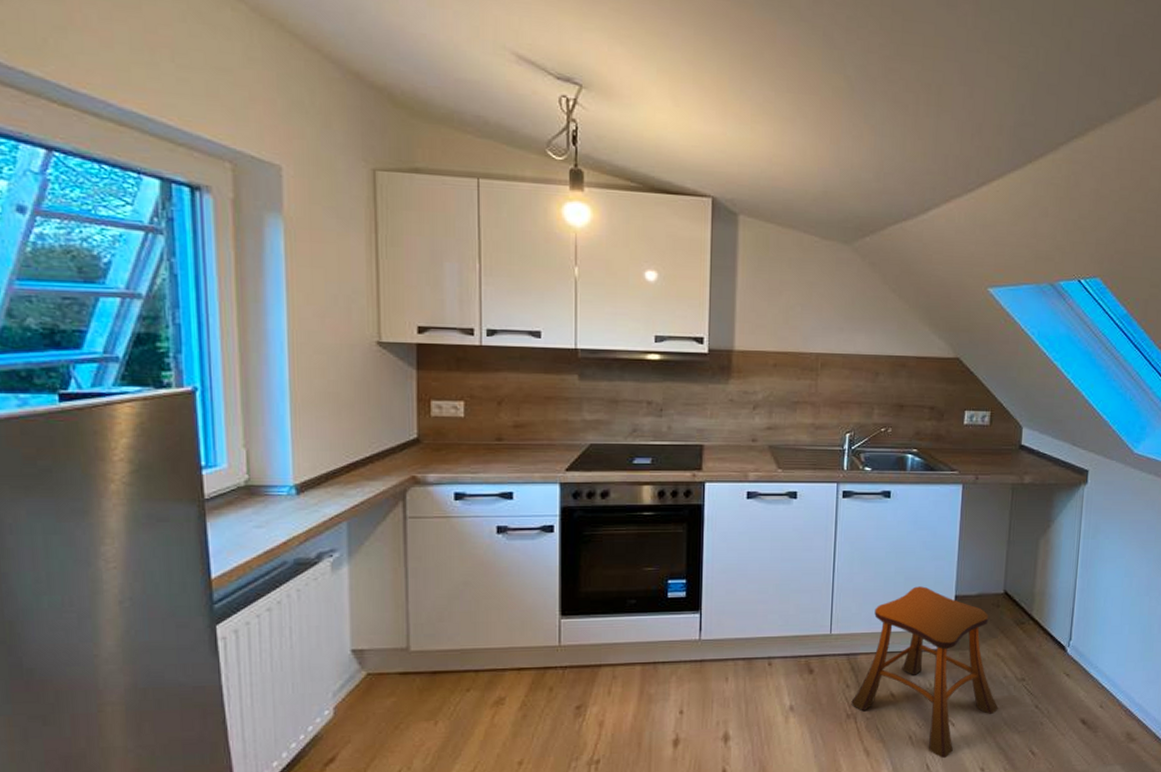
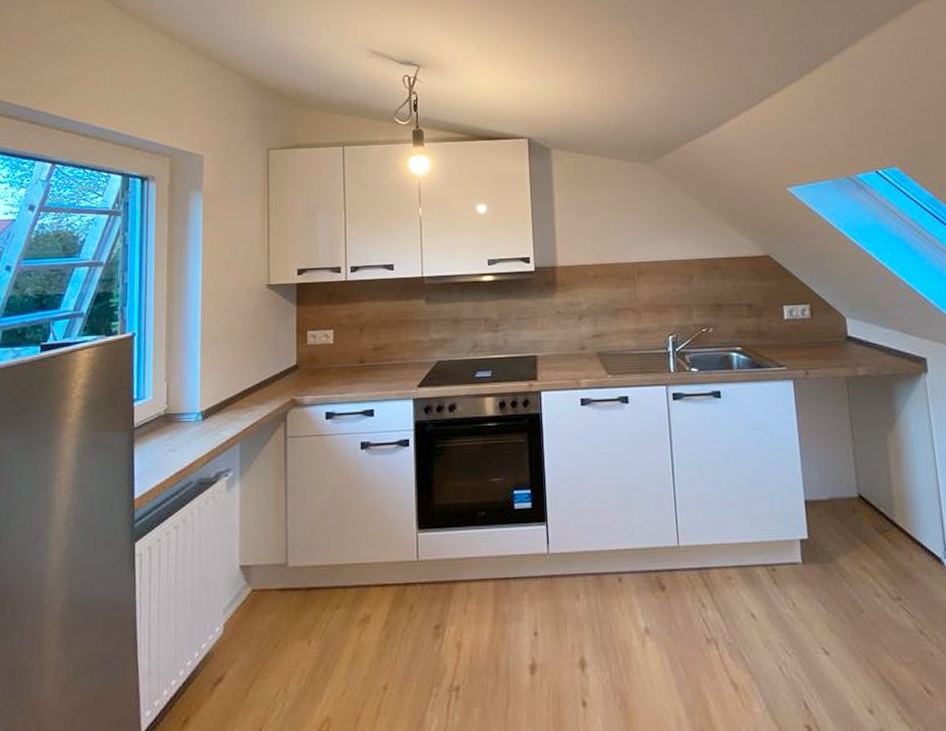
stool: present [851,586,998,759] -> none [709,491,876,696]

